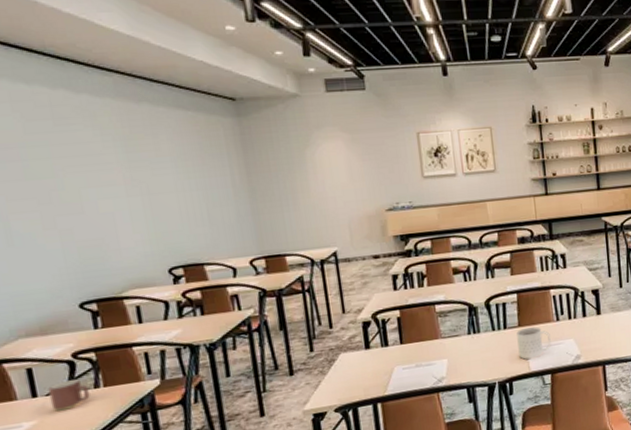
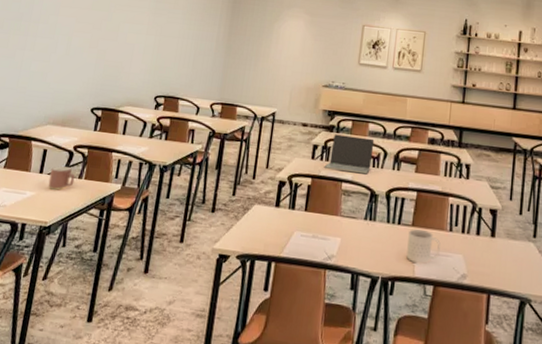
laptop: none [410,253,463,296] -> present [324,134,375,175]

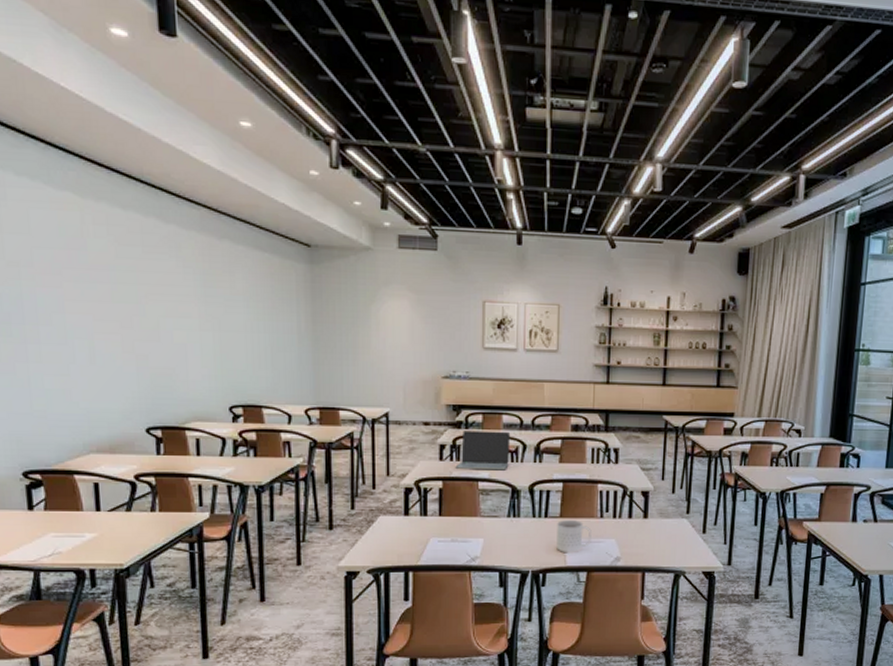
mug: present [48,166,75,190] -> none [110,500,146,528]

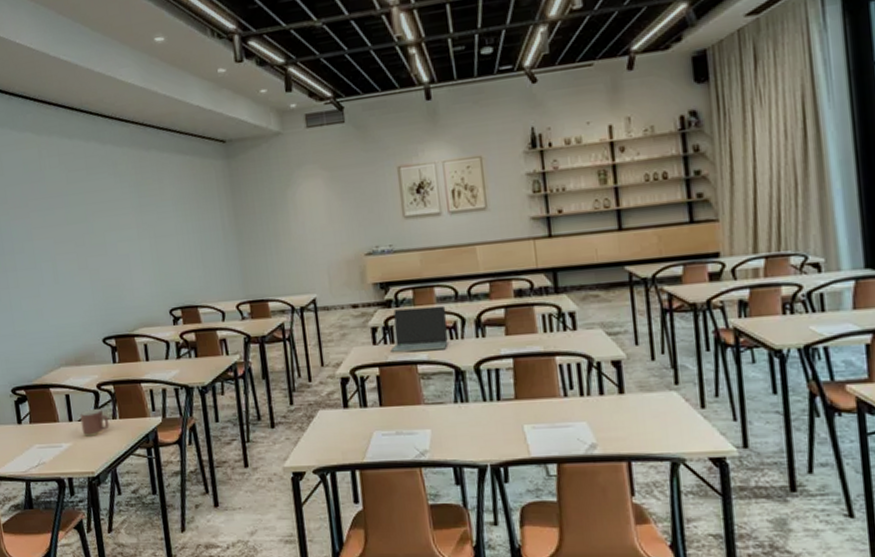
mug: none [110,500,146,528] -> present [80,409,110,437]
mug: present [556,520,592,554] -> none [513,402,557,442]

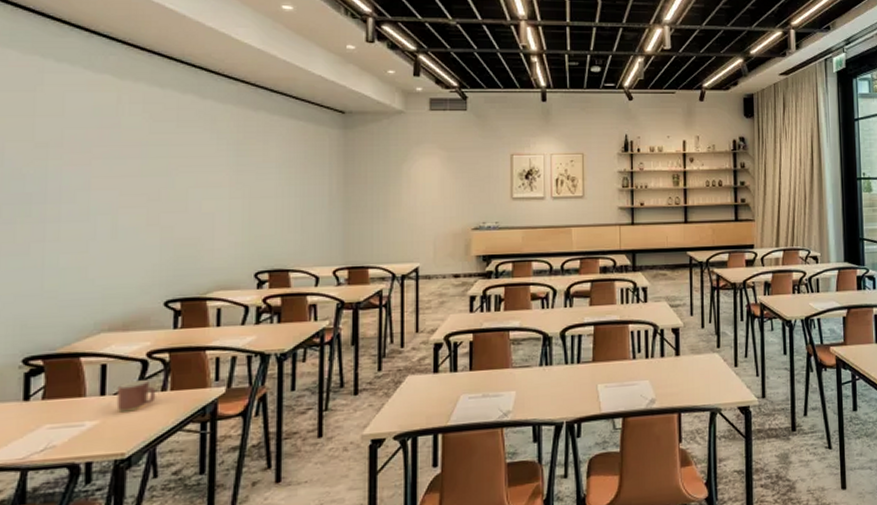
laptop: present [390,305,448,353] -> none [486,278,541,320]

